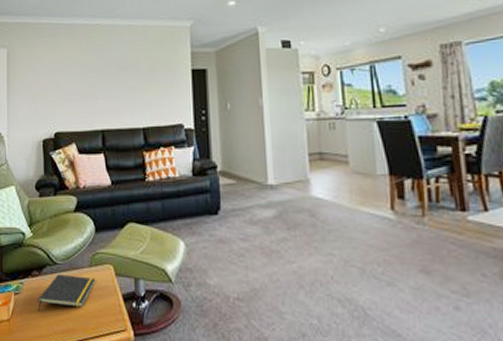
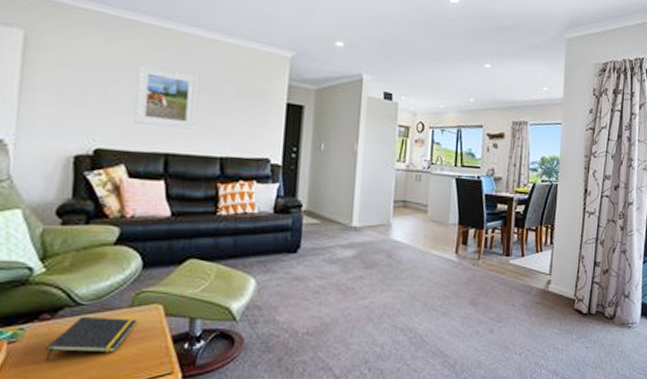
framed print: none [77,57,121,108] -> present [134,64,199,130]

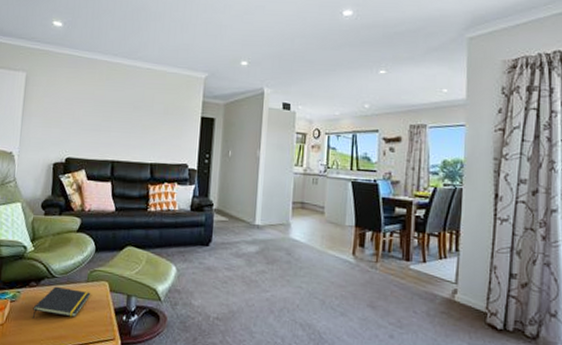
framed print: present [134,64,199,130] -> none [91,91,136,142]

